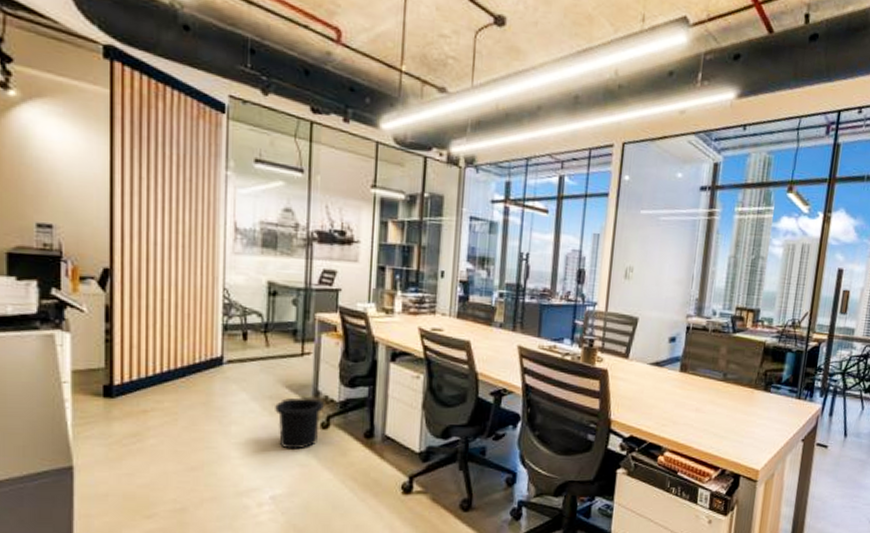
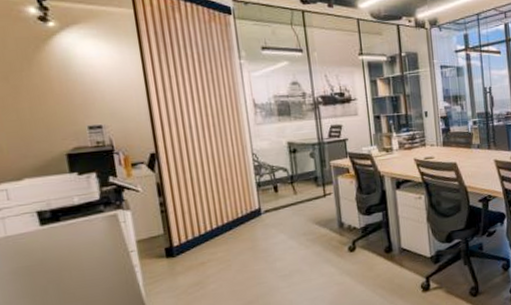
trash can: present [275,397,324,450] -> none [309,228,349,273]

